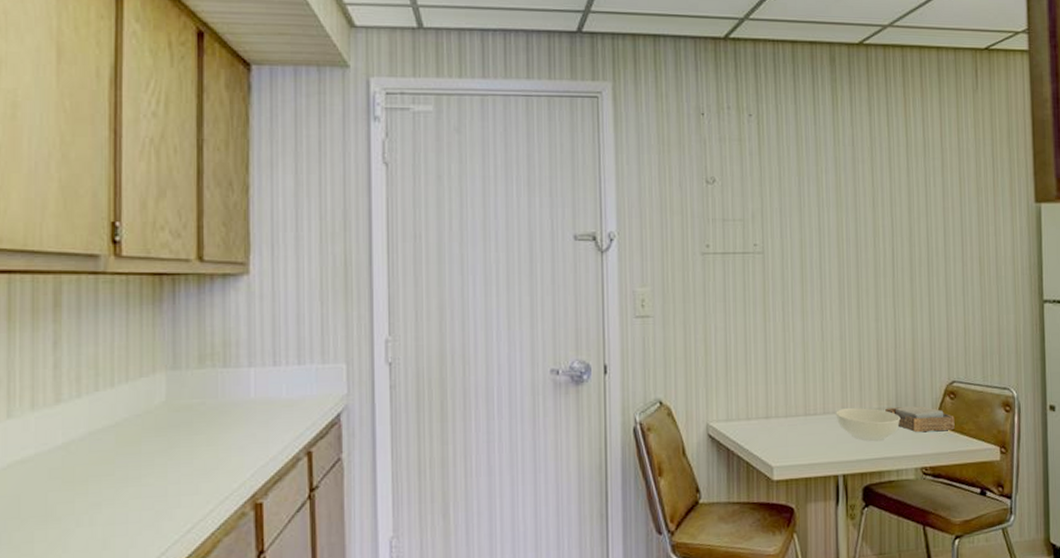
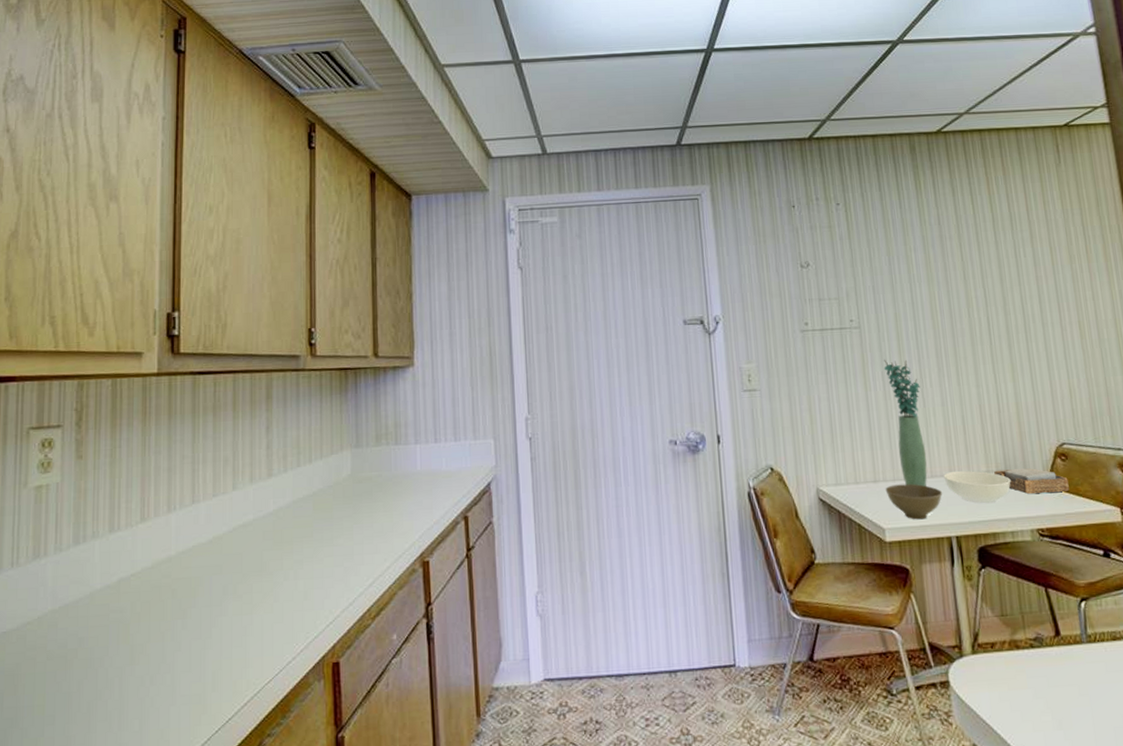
bowl: none [776,420,834,458] -> present [885,483,943,520]
vase: none [784,288,821,424] -> present [883,359,928,487]

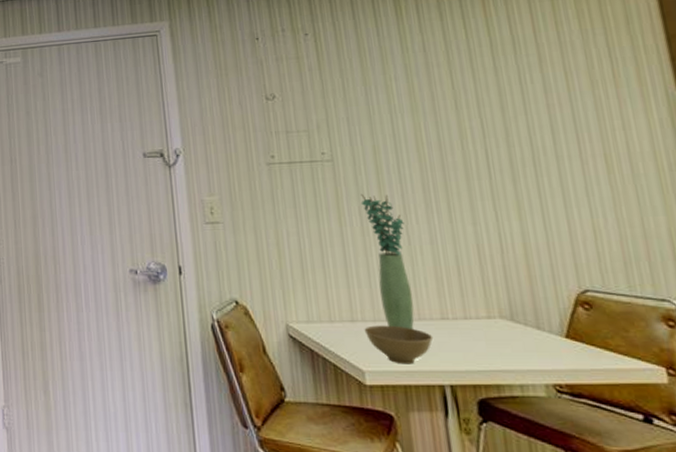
bowl: present [943,470,1011,504] -> none [434,315,519,352]
napkin holder: present [993,468,1069,495] -> none [495,316,596,346]

